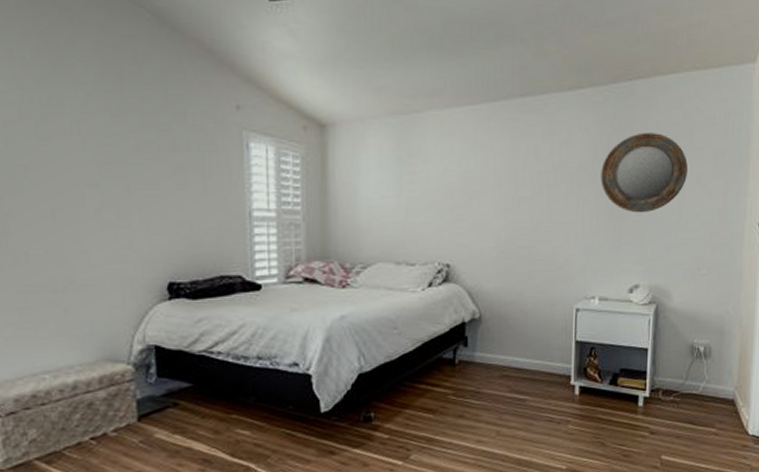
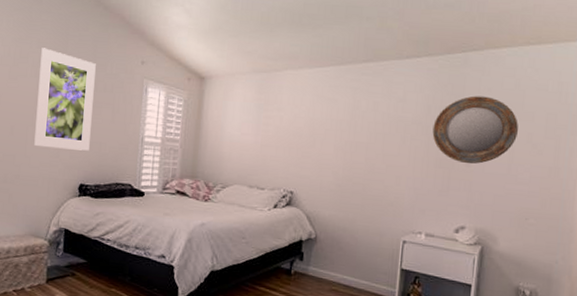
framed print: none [82,90,176,236] -> present [34,48,96,151]

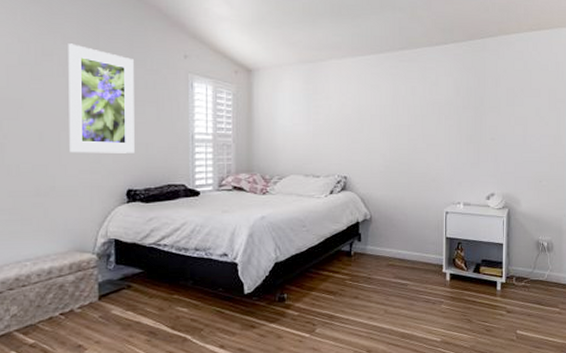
home mirror: present [432,96,518,165] -> none [462,77,529,138]

